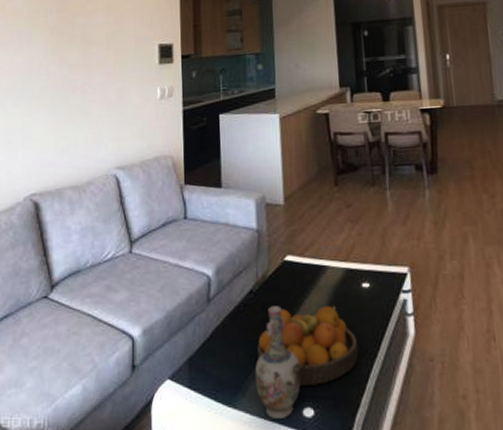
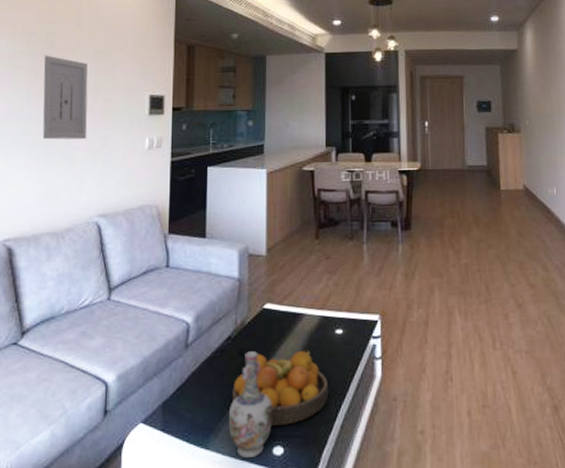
wall art: none [58,11,102,95] -> present [42,55,88,140]

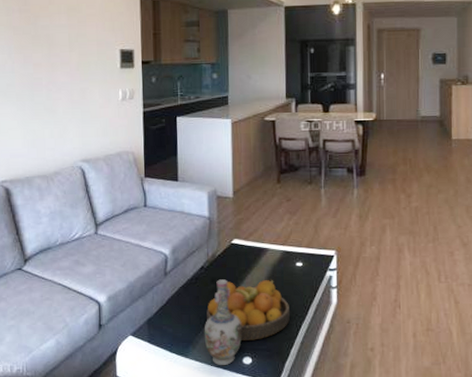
wall art: present [42,55,88,140] -> none [20,11,66,92]

